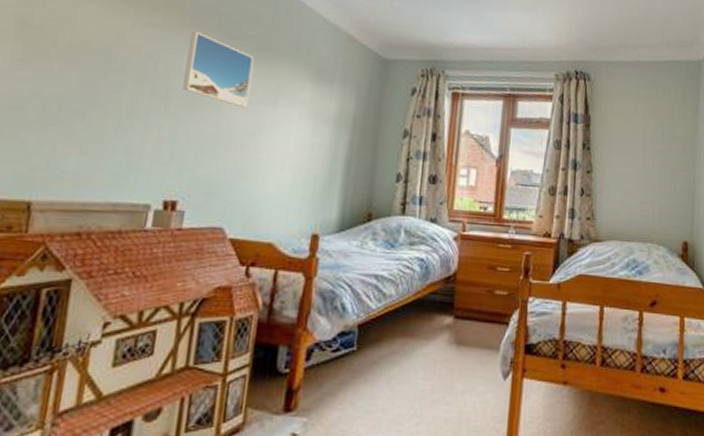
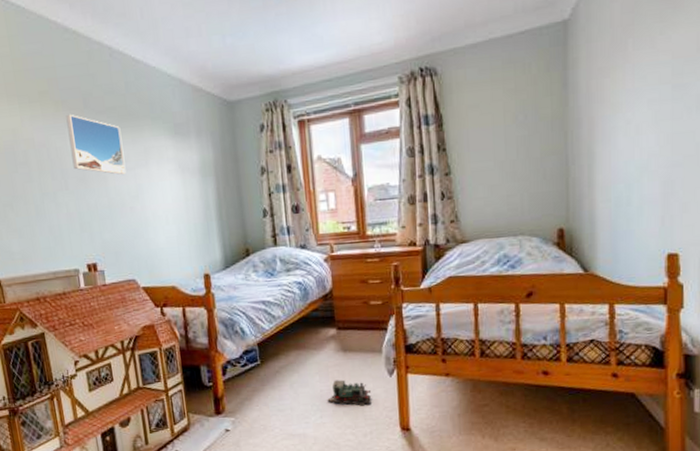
toy train: none [428,379,481,412] -> present [327,379,372,405]

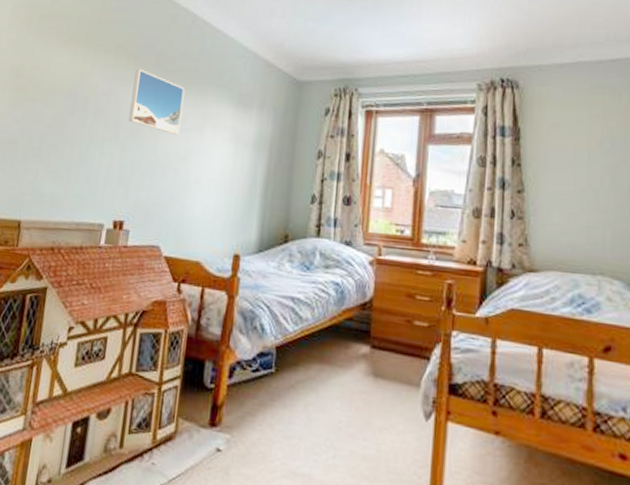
toy train: present [327,379,372,405] -> none [345,411,400,453]

